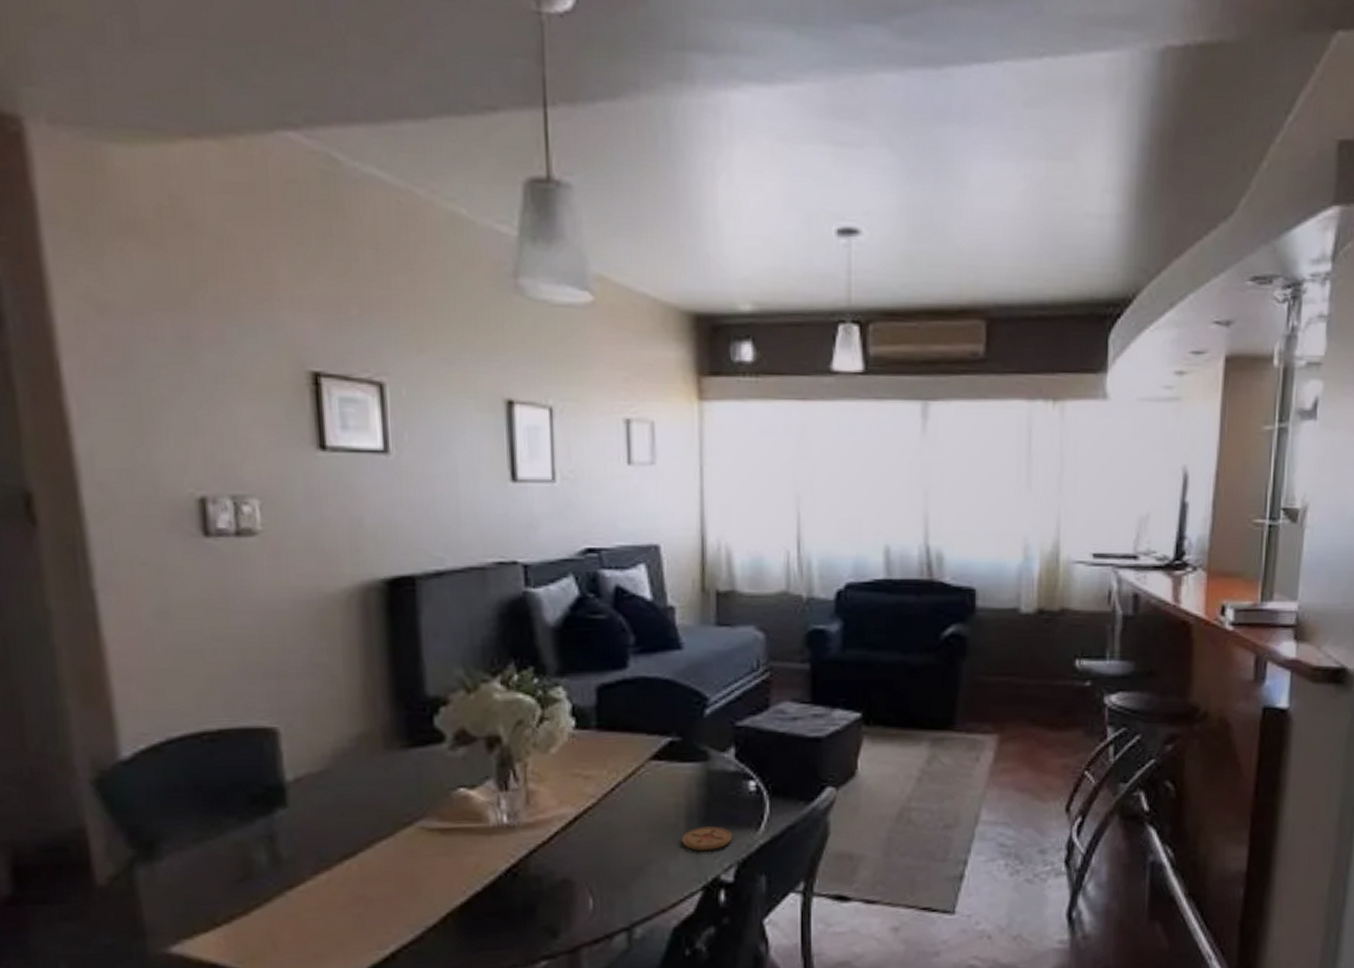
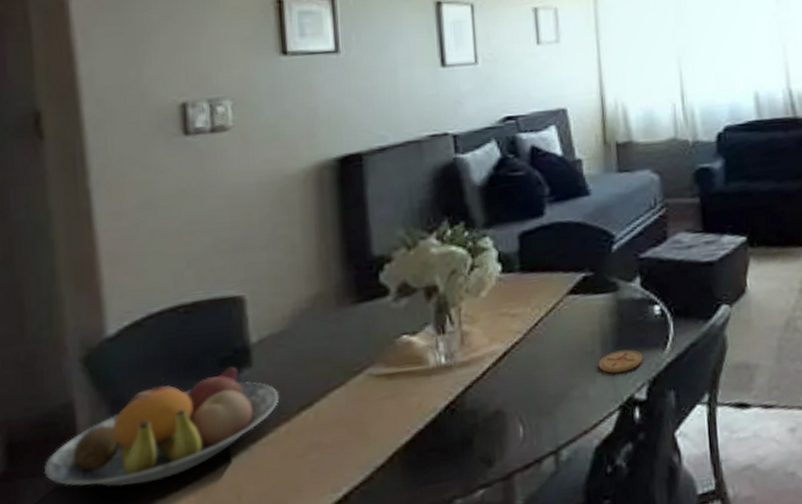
fruit bowl: none [55,804,319,922] -> present [43,366,280,487]

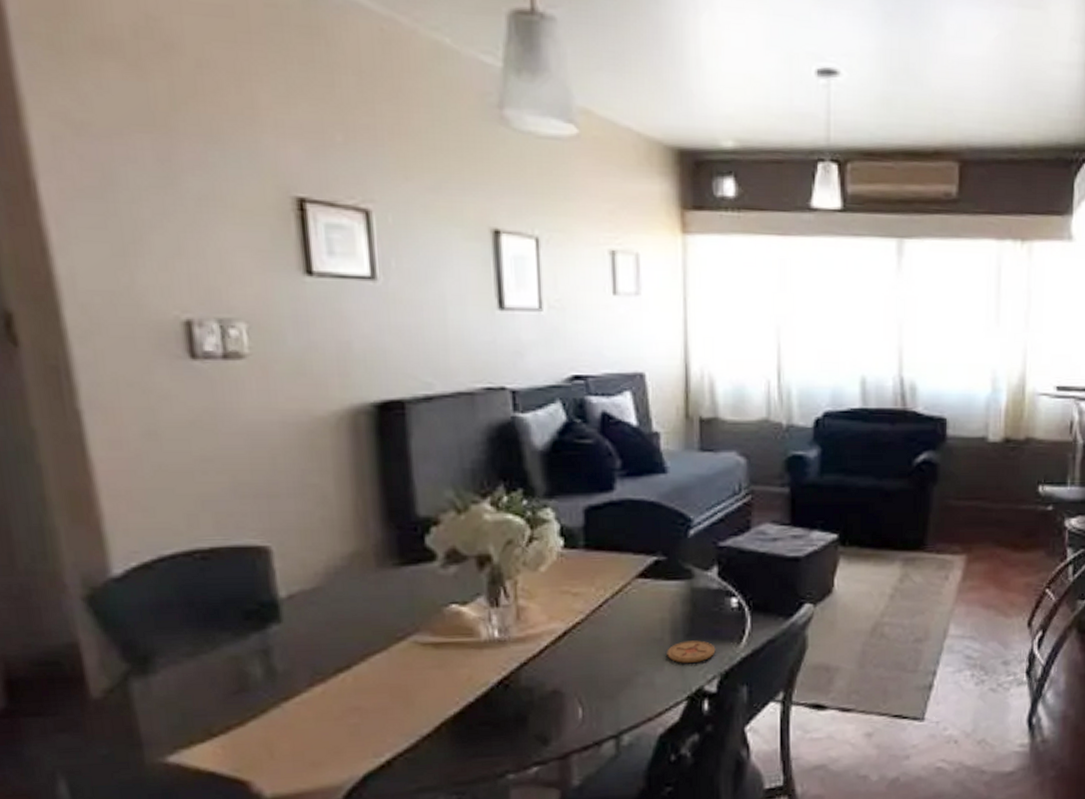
fruit bowl: present [43,366,280,487] -> none [50,620,314,734]

